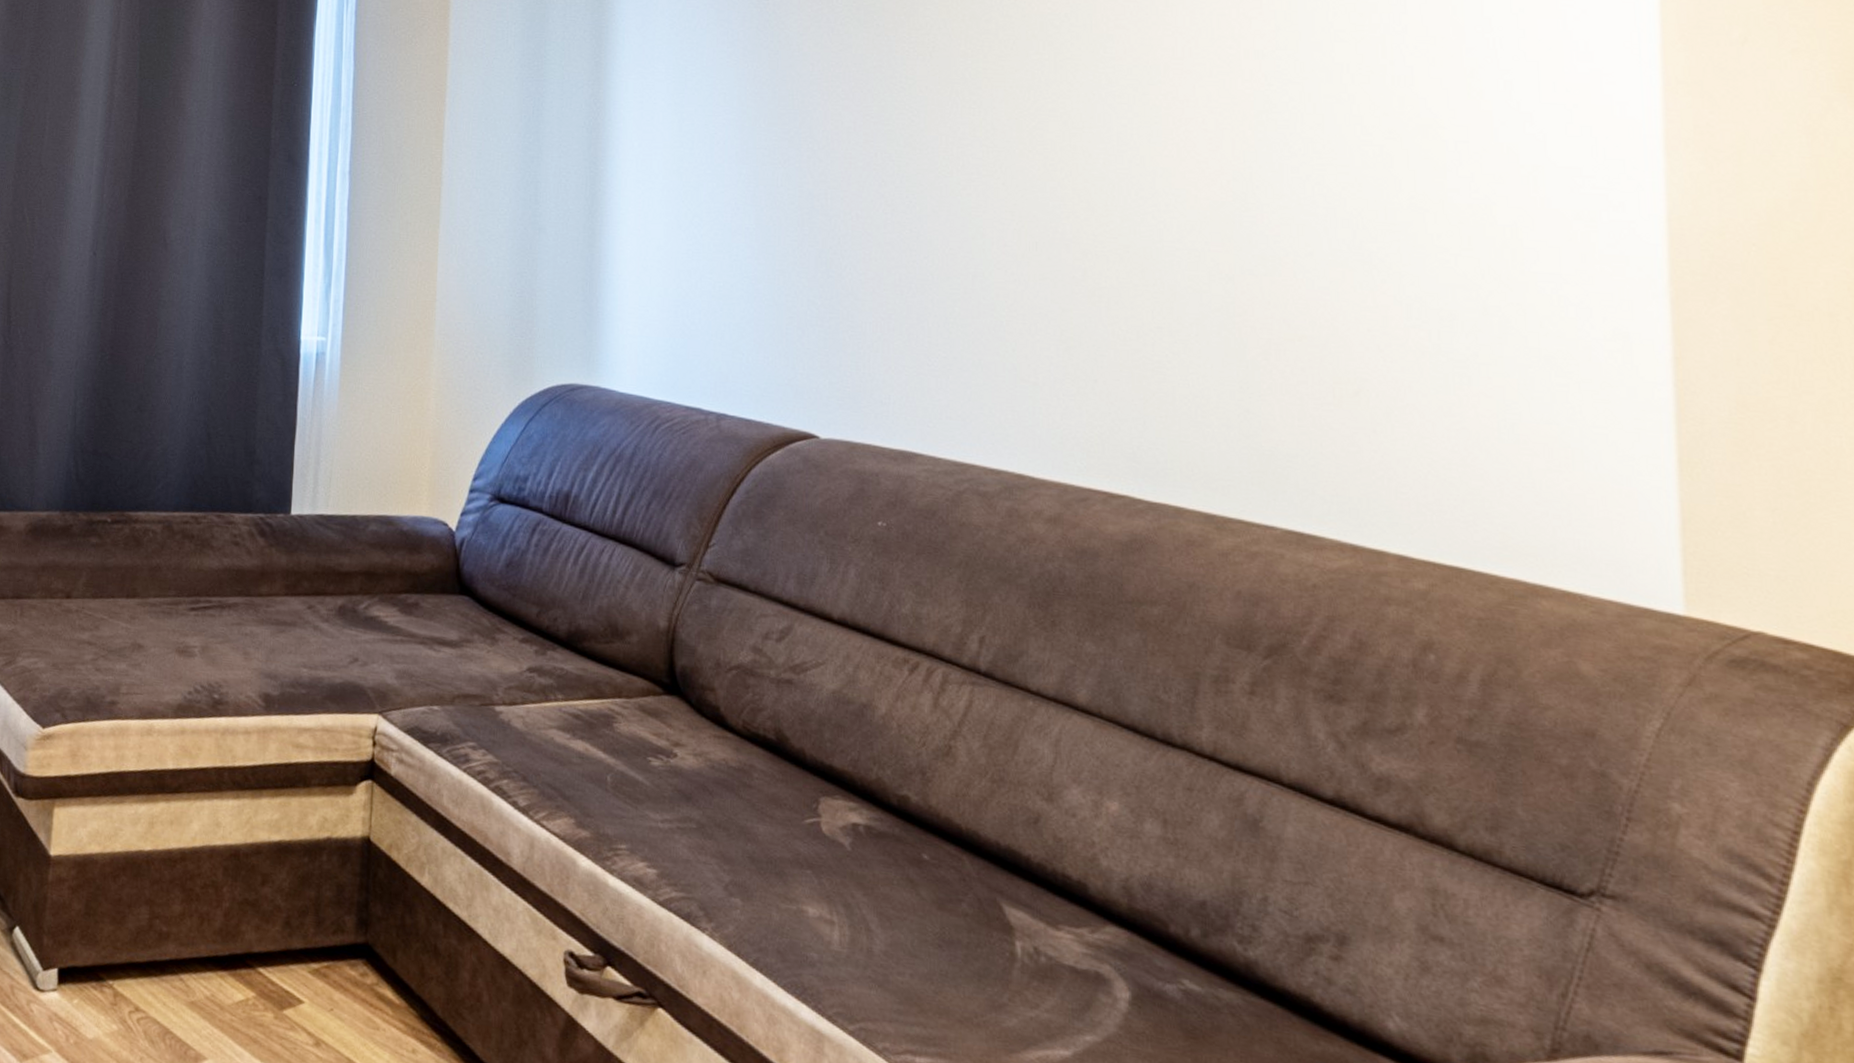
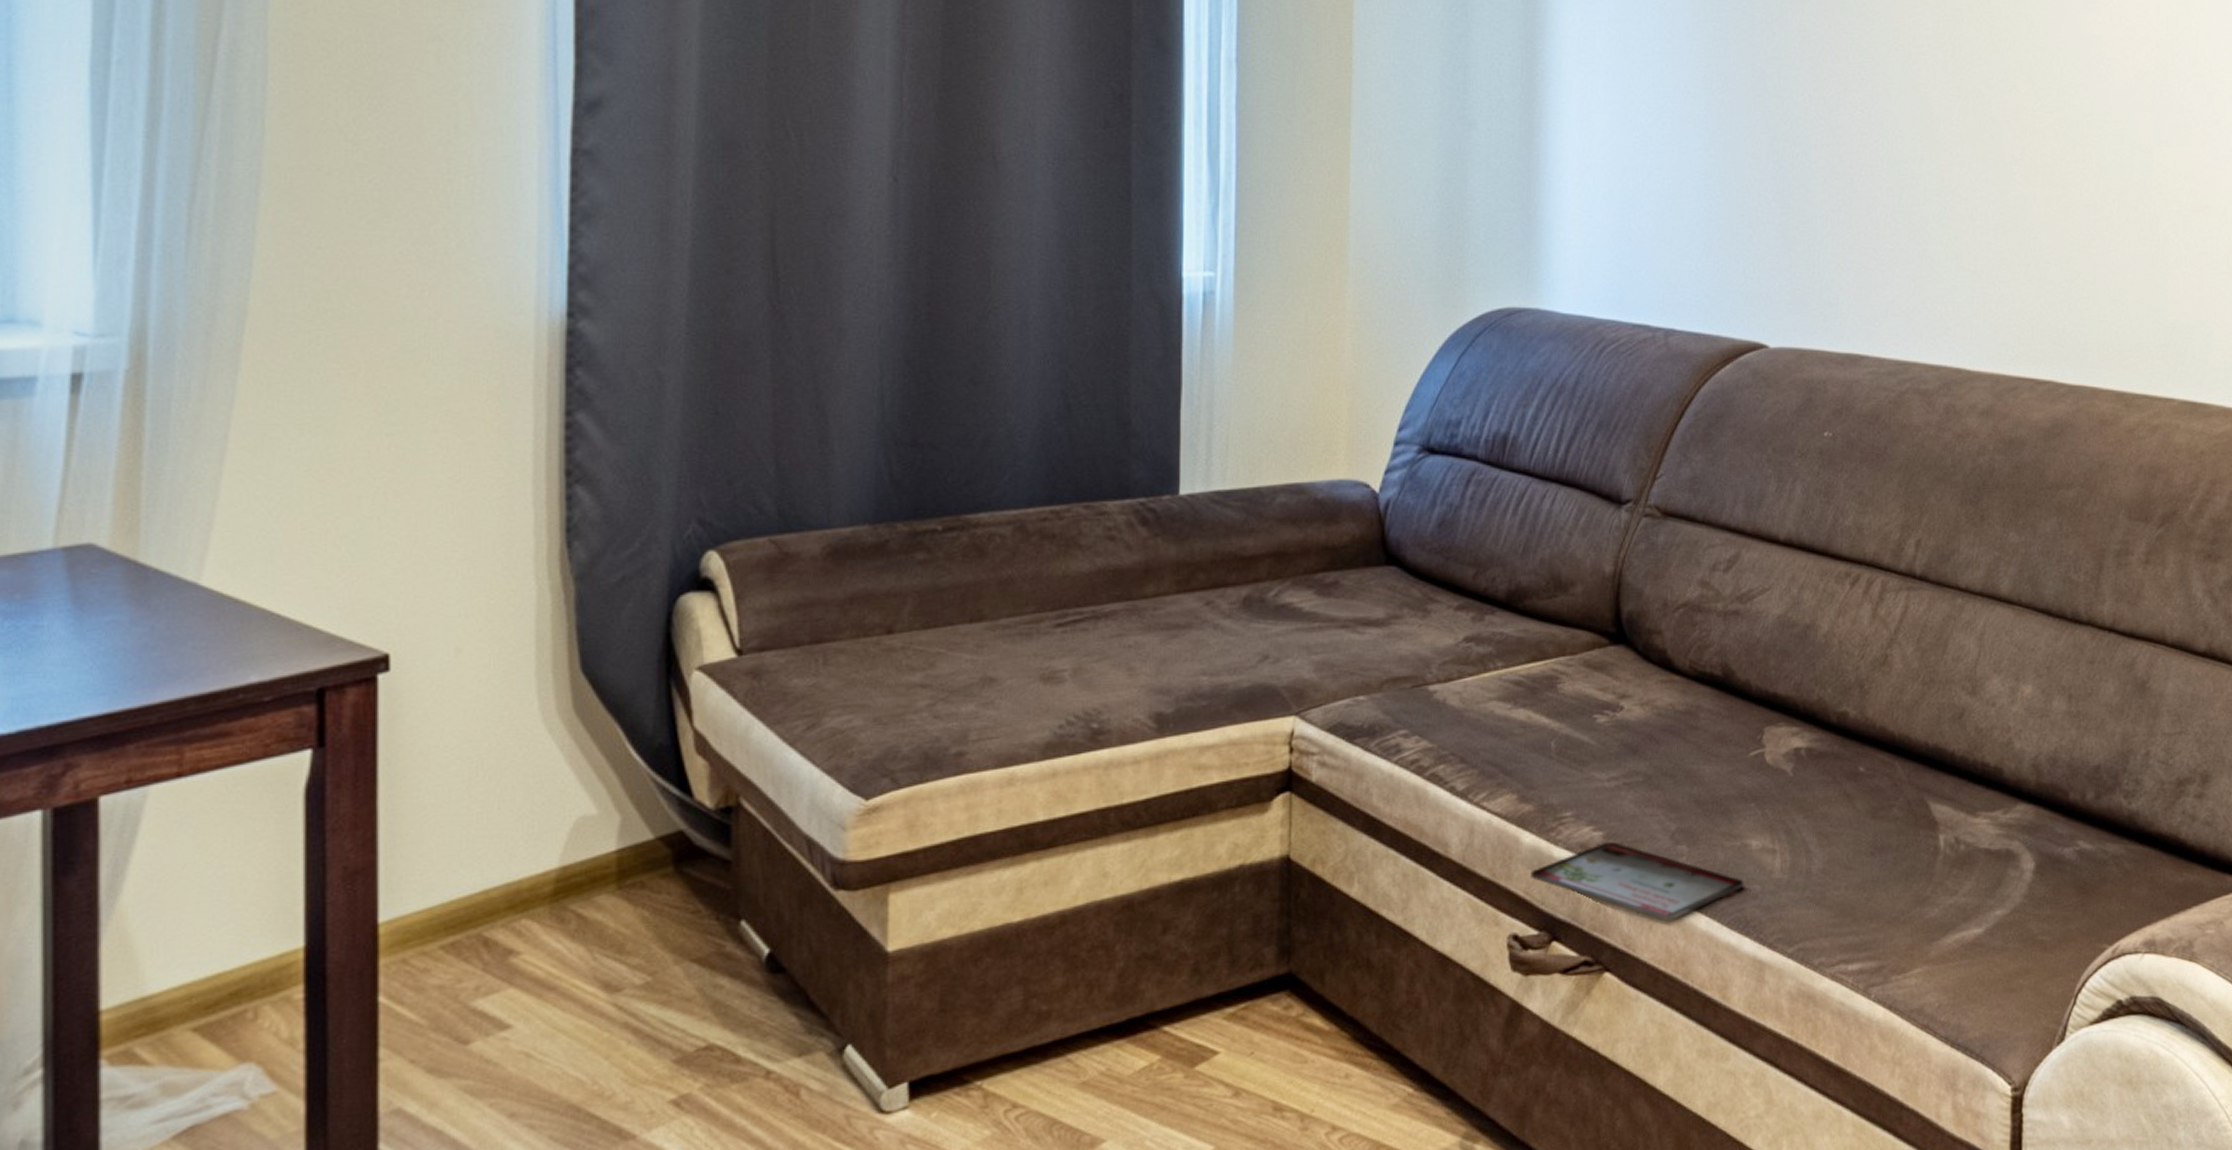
tablet: none [586,880,801,971] -> present [1530,841,1744,922]

